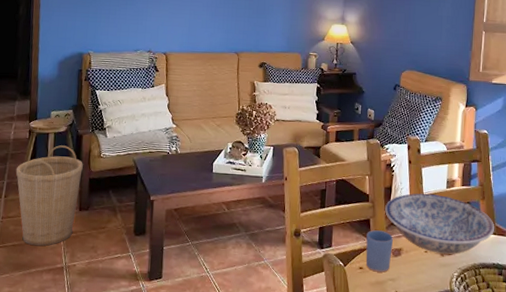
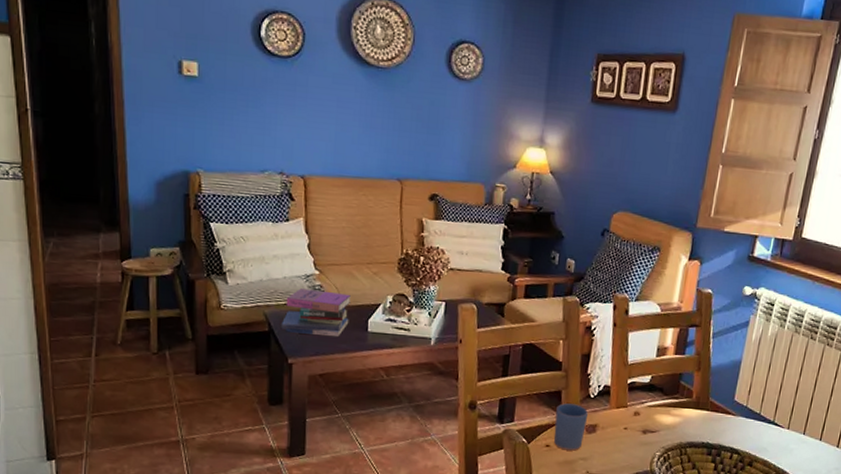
basket: present [16,145,83,246] -> none [107,292,198,416]
books: none [145,139,200,178] -> present [280,288,351,338]
ceramic bowl: present [385,193,494,254] -> none [580,361,709,432]

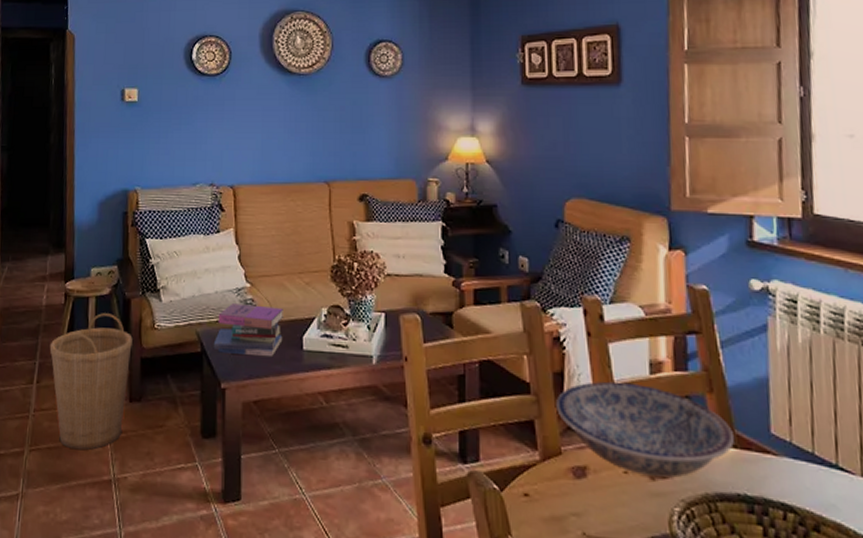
basket: none [107,292,198,416] -> present [49,313,133,450]
mug: present [554,403,589,451] -> none [531,437,573,503]
ceramic bowl: none [580,361,709,432] -> present [556,381,734,478]

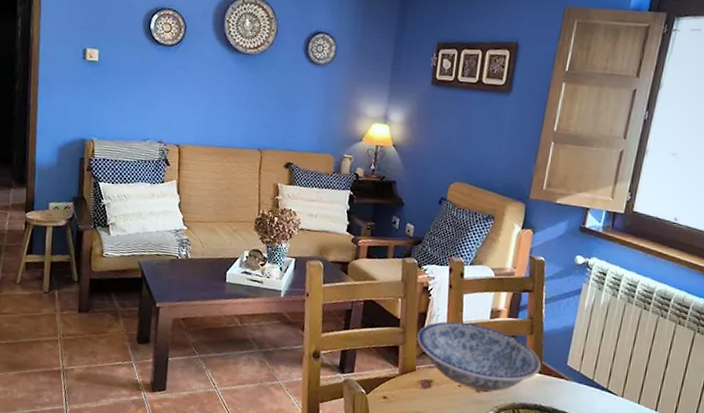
basket: present [49,313,133,450] -> none [10,240,84,347]
books: present [213,304,283,358] -> none [151,241,213,286]

